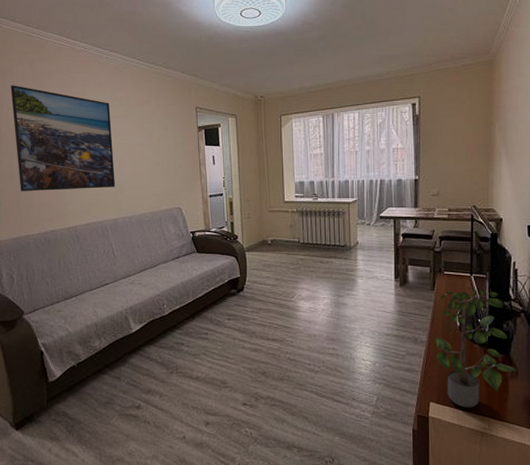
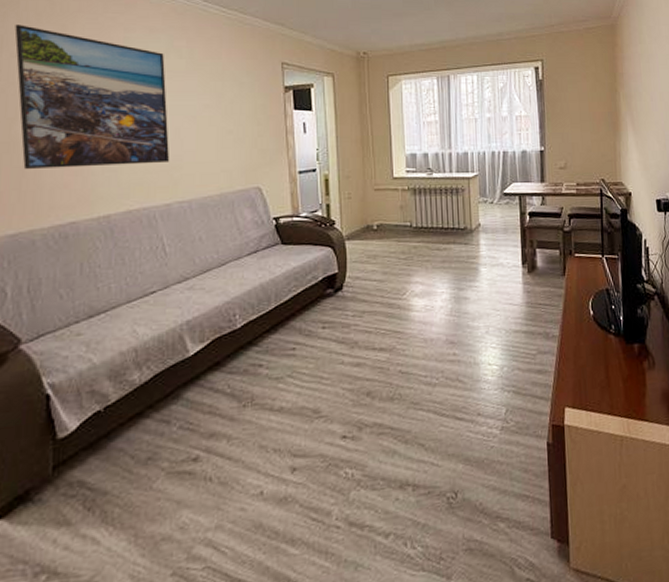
potted plant: present [435,288,518,408] -> none [568,270,655,410]

